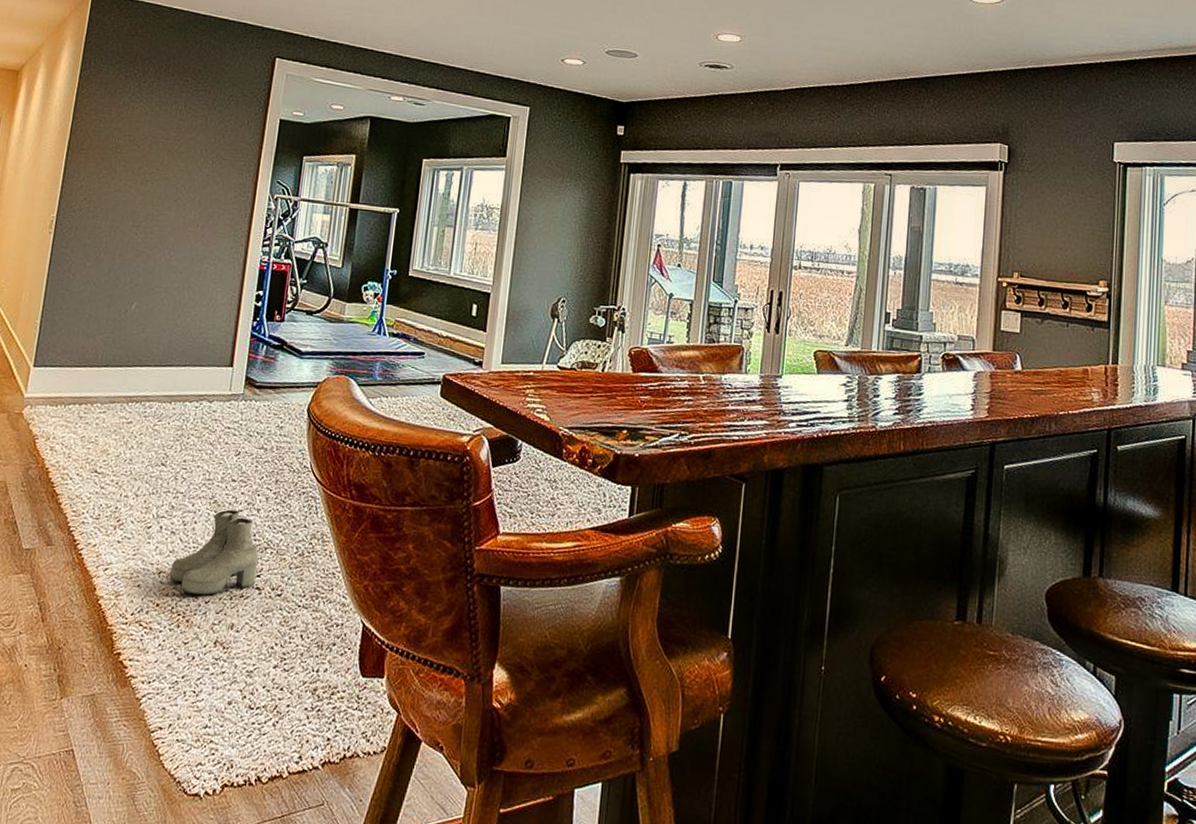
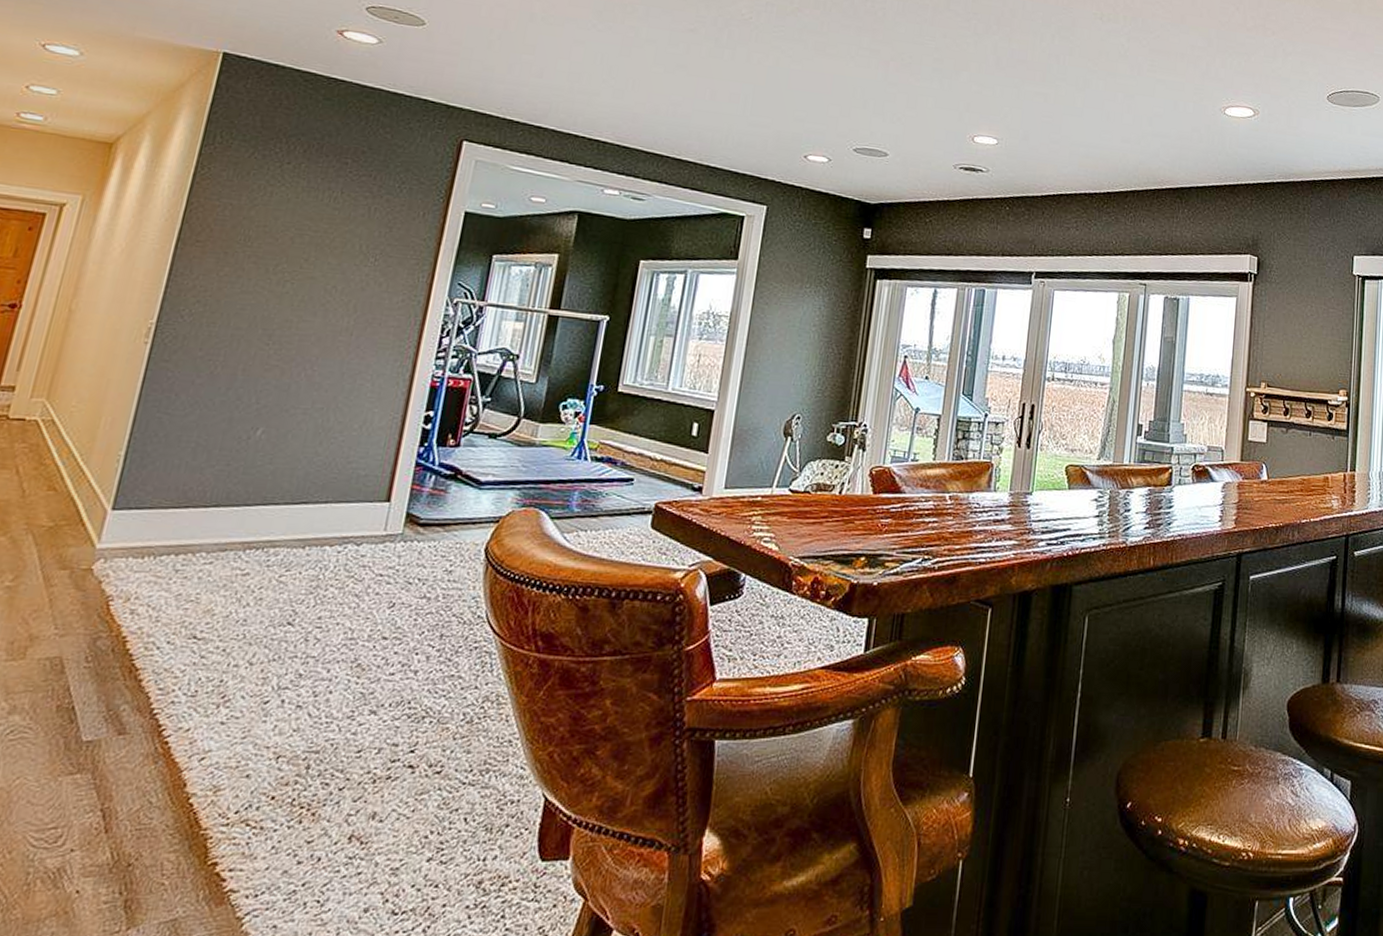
boots: present [169,509,259,595] -> none [290,673,414,780]

